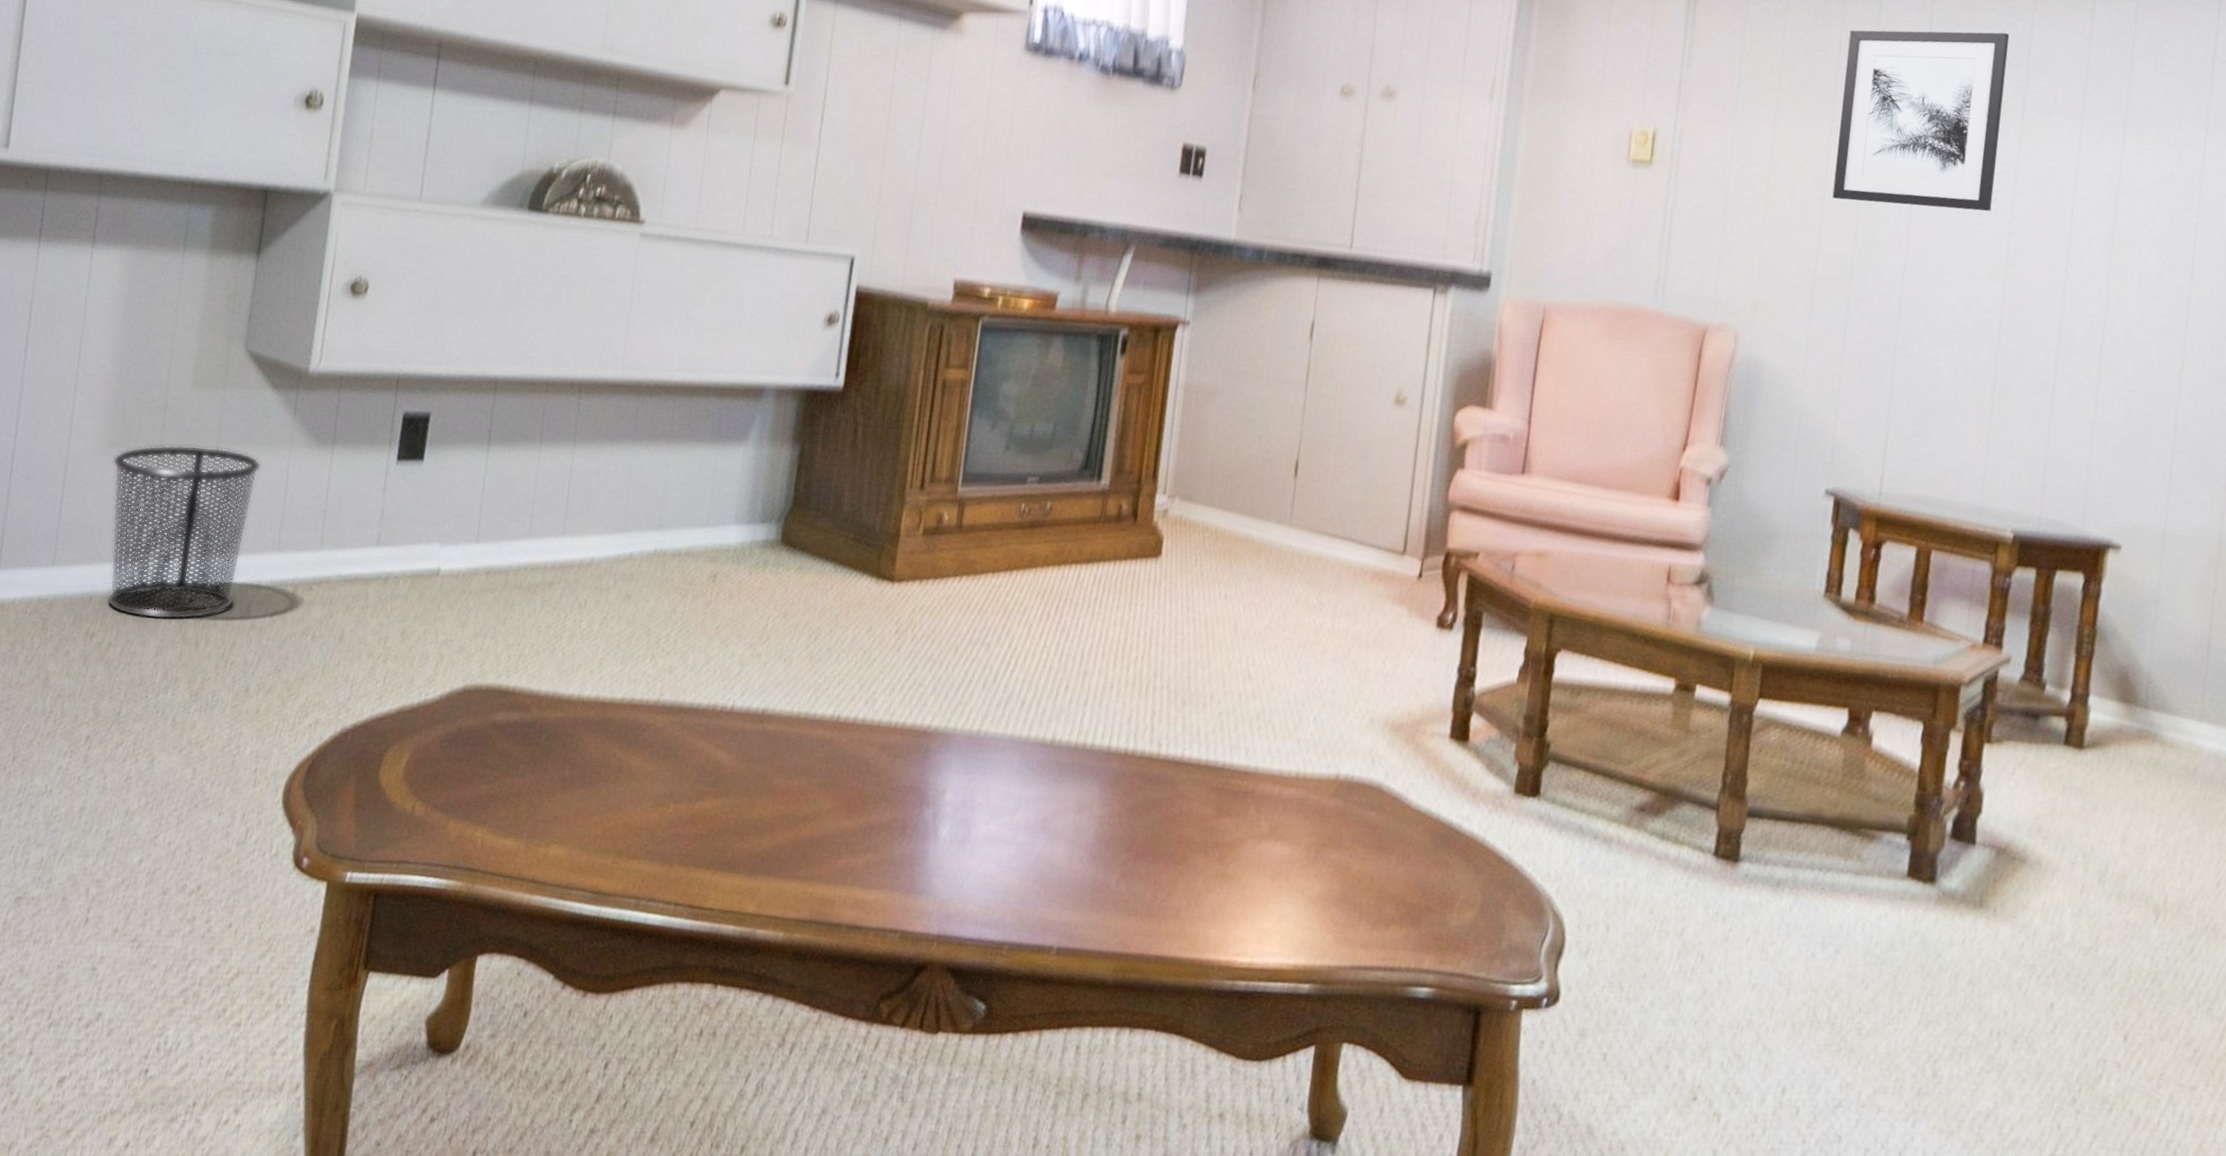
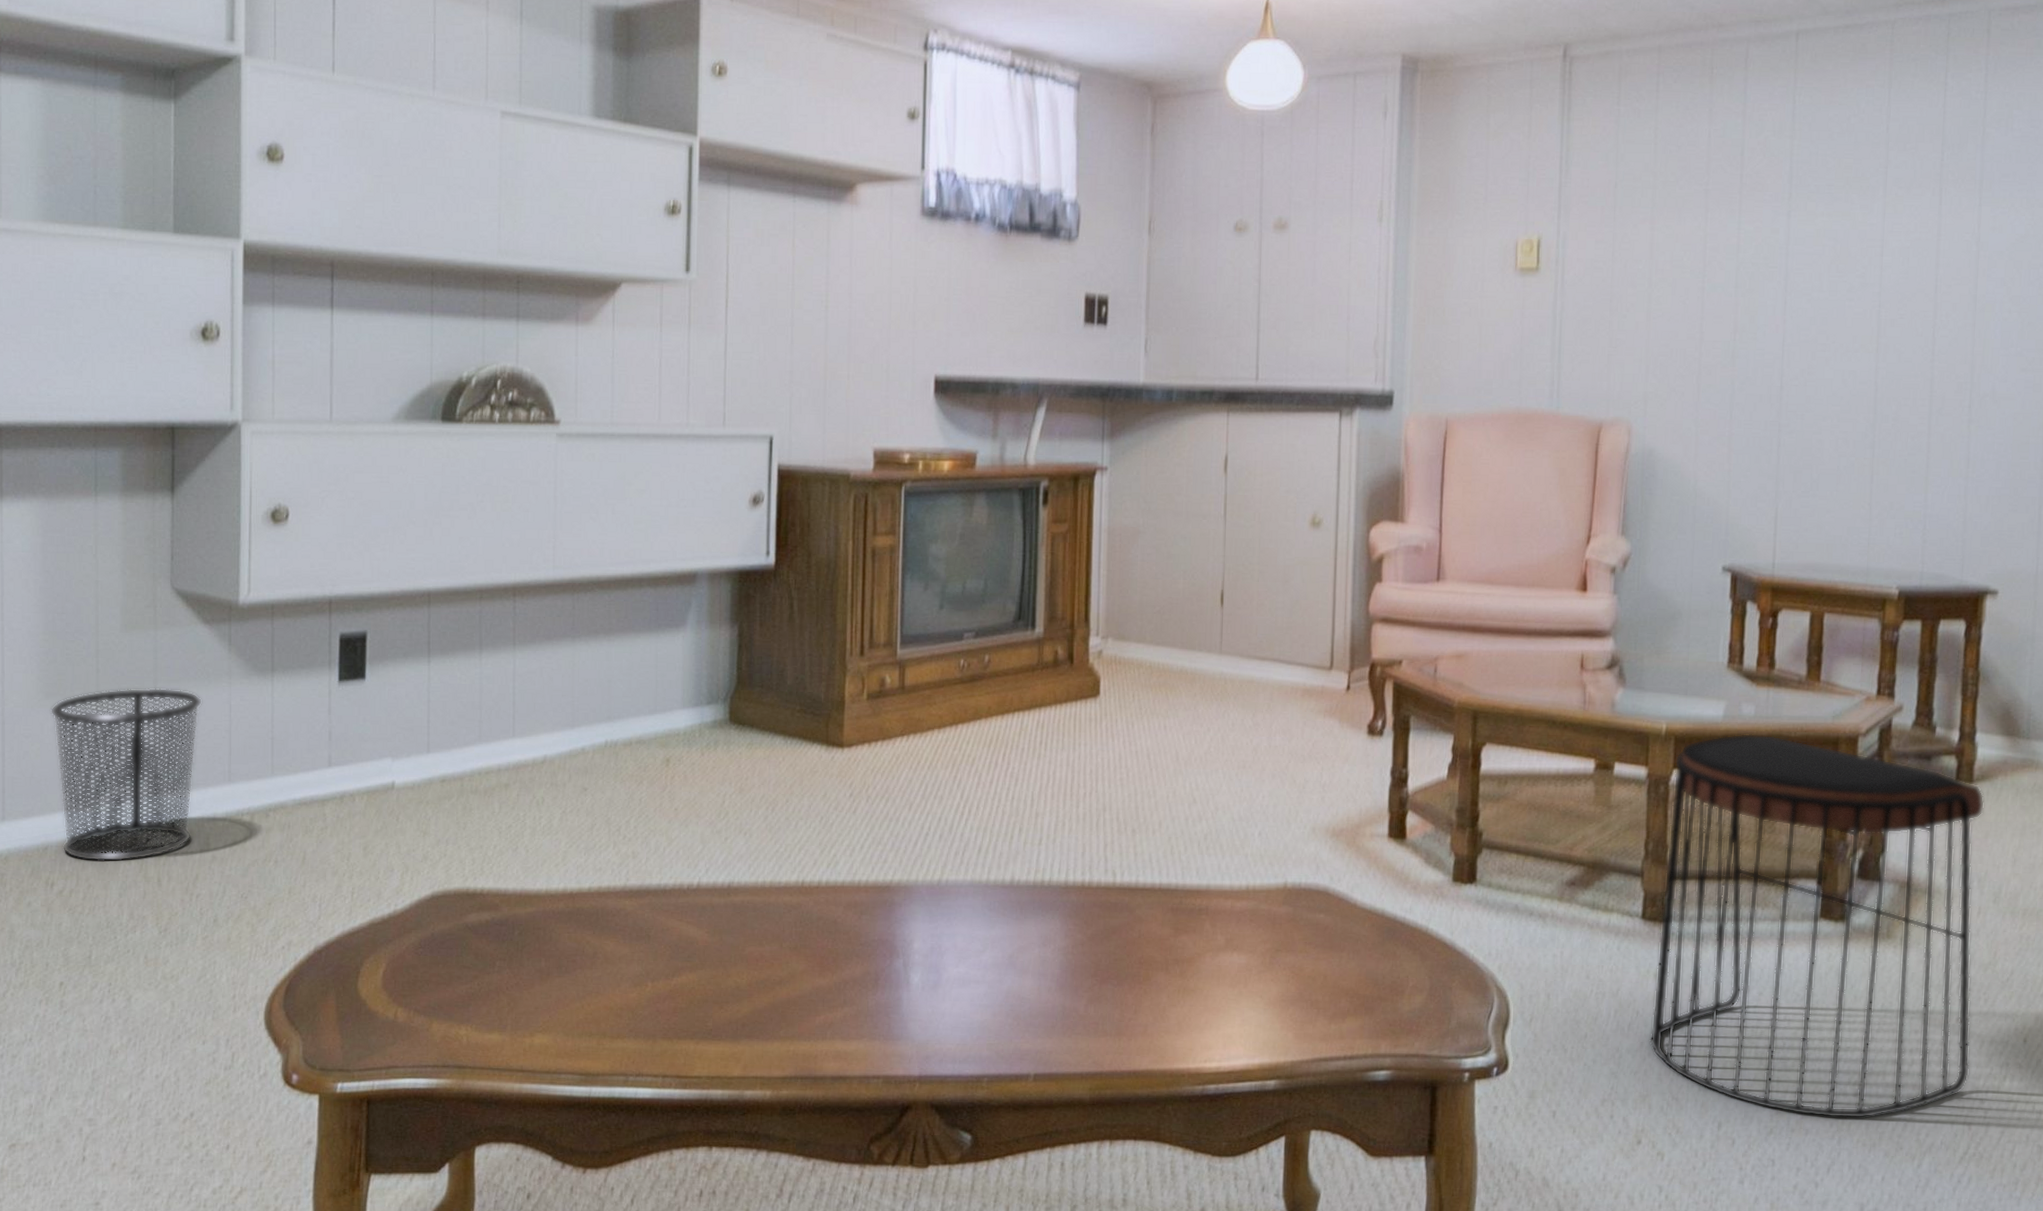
stool: none [1713,668,2095,1103] -> present [1649,733,1985,1119]
wall art: present [1832,30,2010,212] -> none [1711,112,1869,288]

